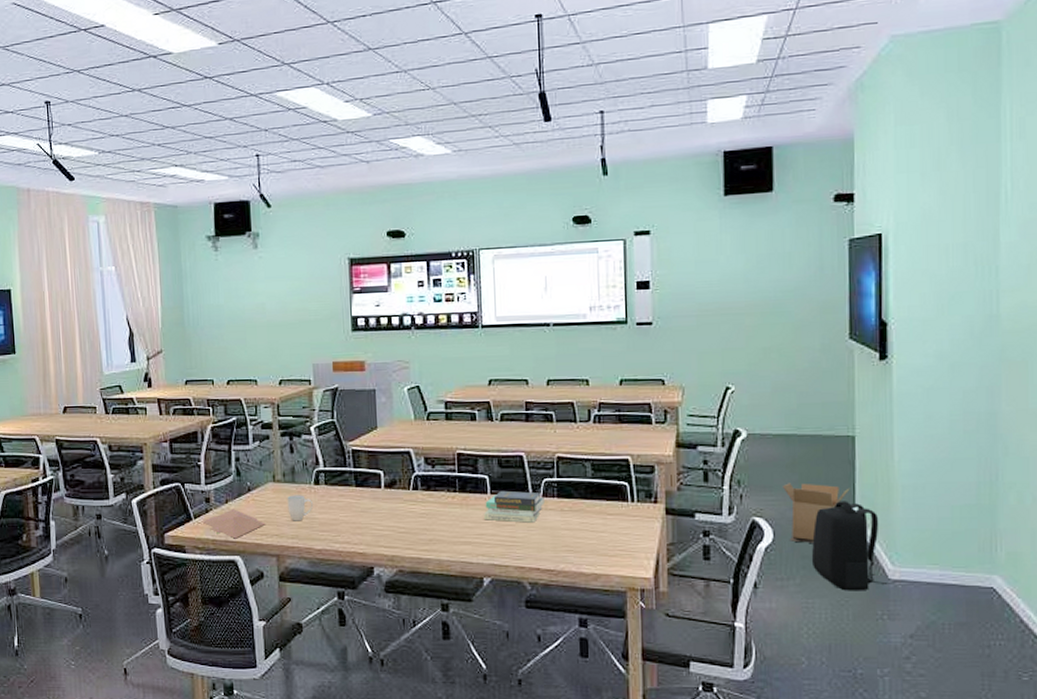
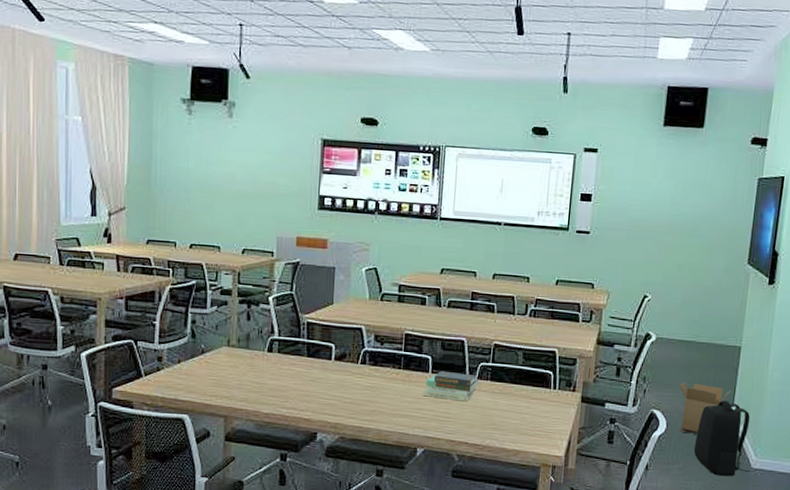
papers: present [202,509,266,539] -> none [152,369,217,398]
mug: present [287,495,314,521] -> none [239,360,265,386]

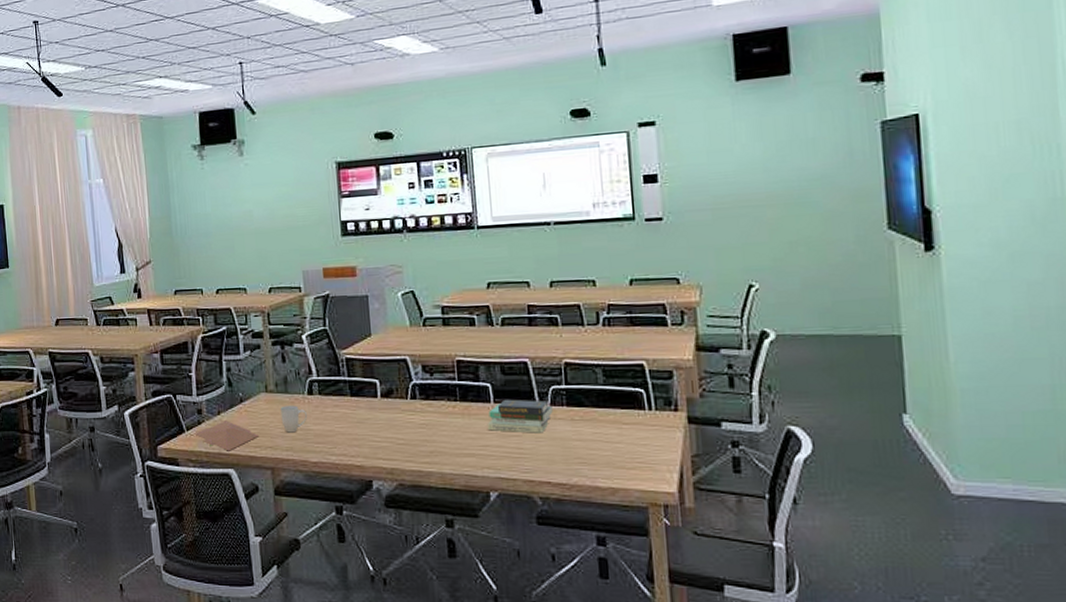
papers: none [152,369,217,398] -> present [194,420,260,451]
mug: none [239,360,265,386] -> present [280,405,308,433]
cardboard box: present [678,382,732,434] -> none [821,388,899,454]
backpack: present [693,400,751,476] -> none [858,407,952,507]

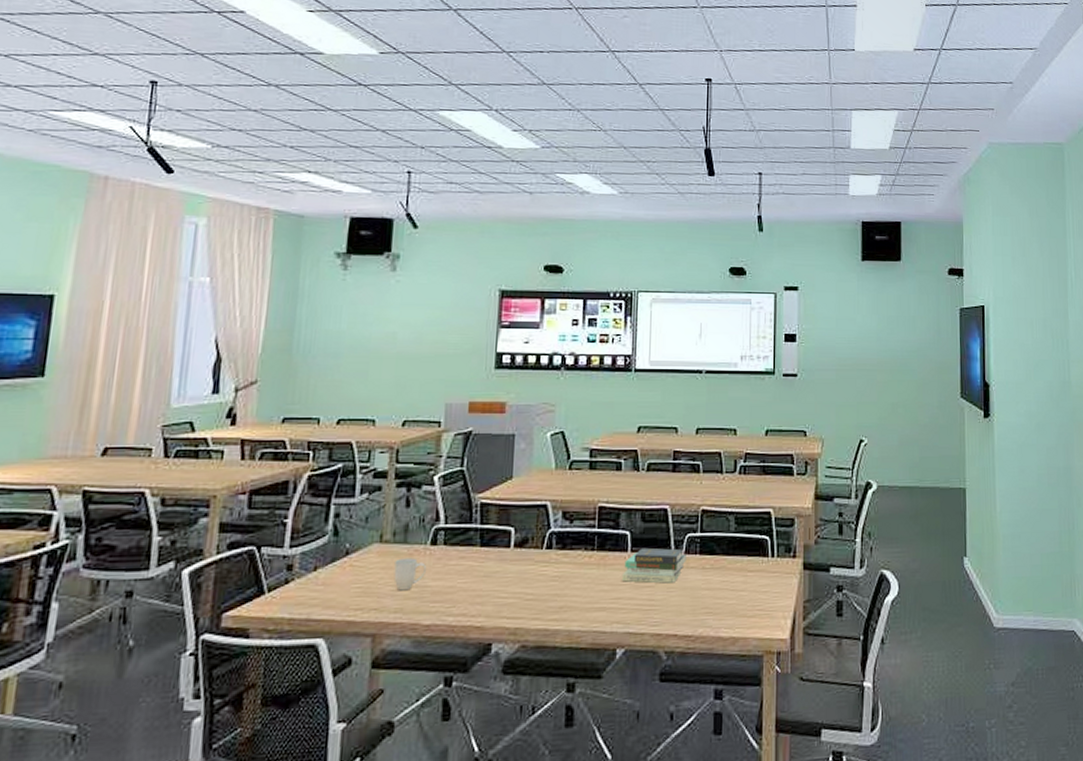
papers: present [194,420,260,451] -> none [277,578,364,617]

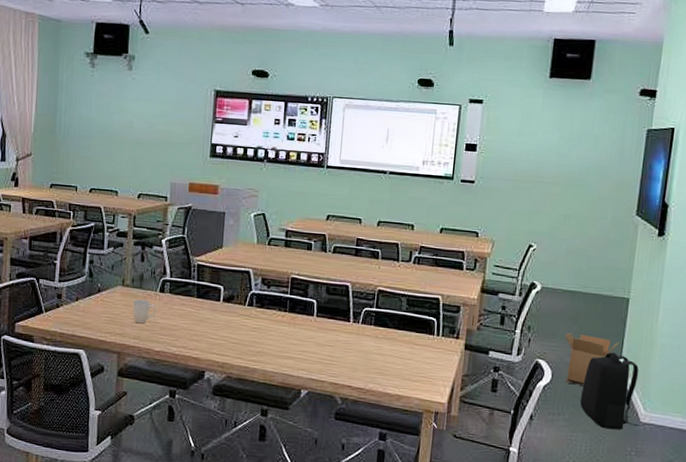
books: present [621,547,686,584] -> none [307,314,363,346]
cardboard box: none [907,534,962,595] -> present [564,333,620,386]
backpack: none [930,551,994,641] -> present [580,352,639,429]

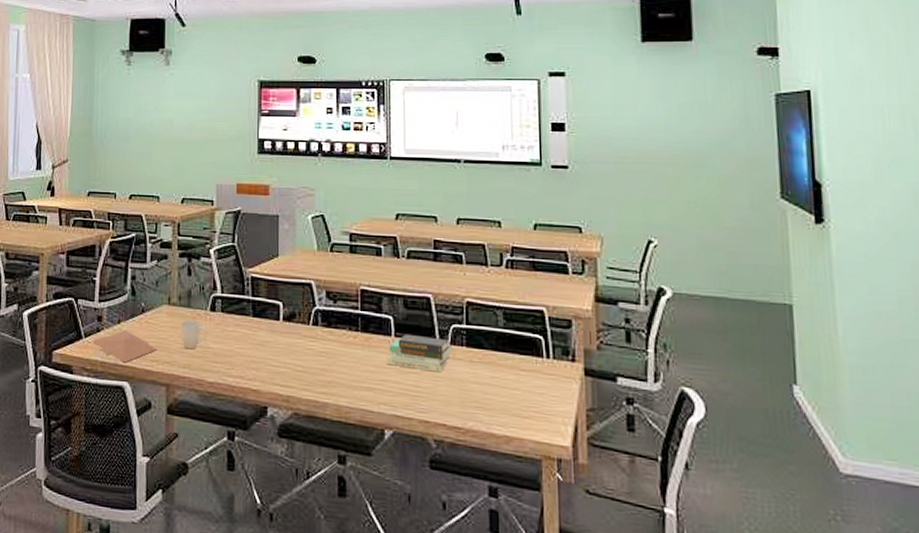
papers: none [52,306,112,334] -> present [92,330,158,363]
books: none [307,314,363,346] -> present [386,333,452,373]
cardboard box: present [564,333,620,386] -> none [714,351,790,422]
backpack: present [580,352,639,429] -> none [749,376,840,483]

